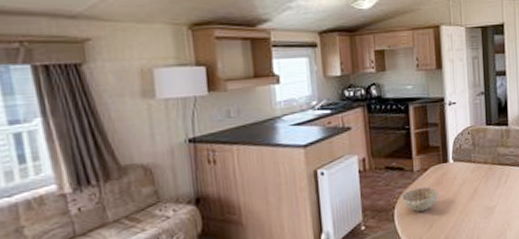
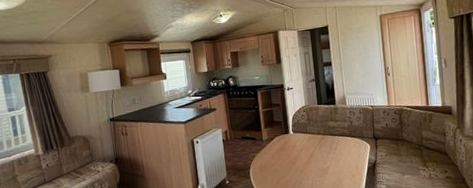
decorative bowl: present [401,186,439,212] -> none [255,152,283,171]

